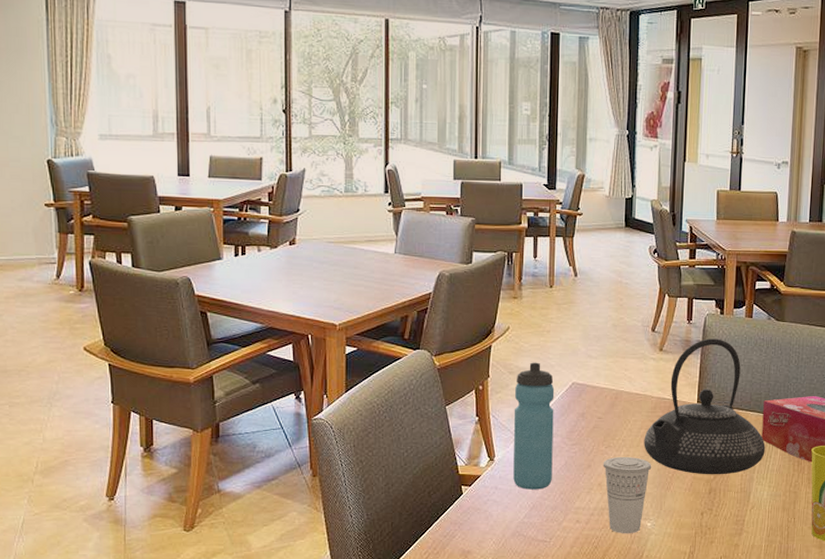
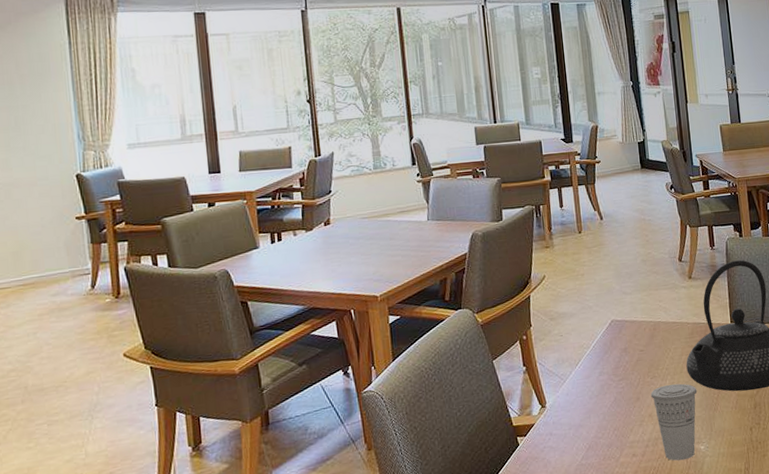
water bottle: present [513,362,555,490] -> none [558,305,604,432]

